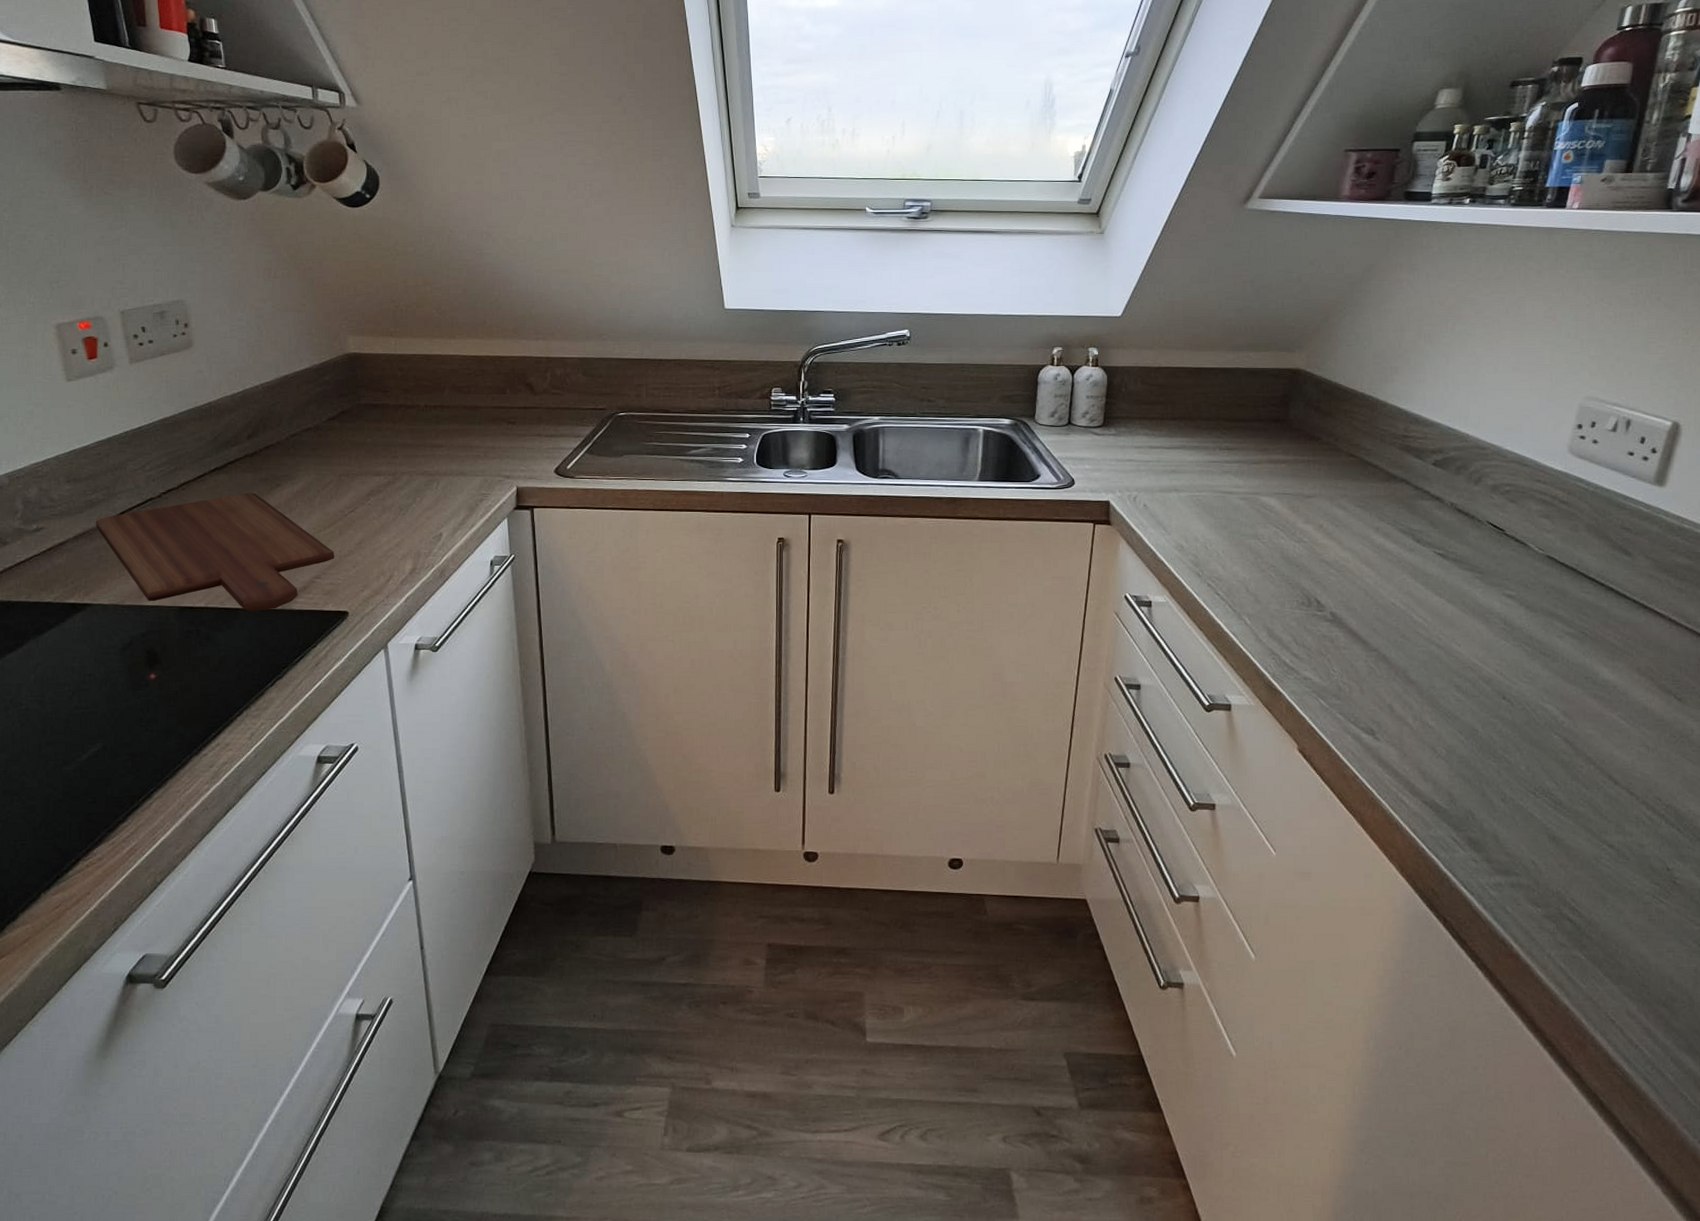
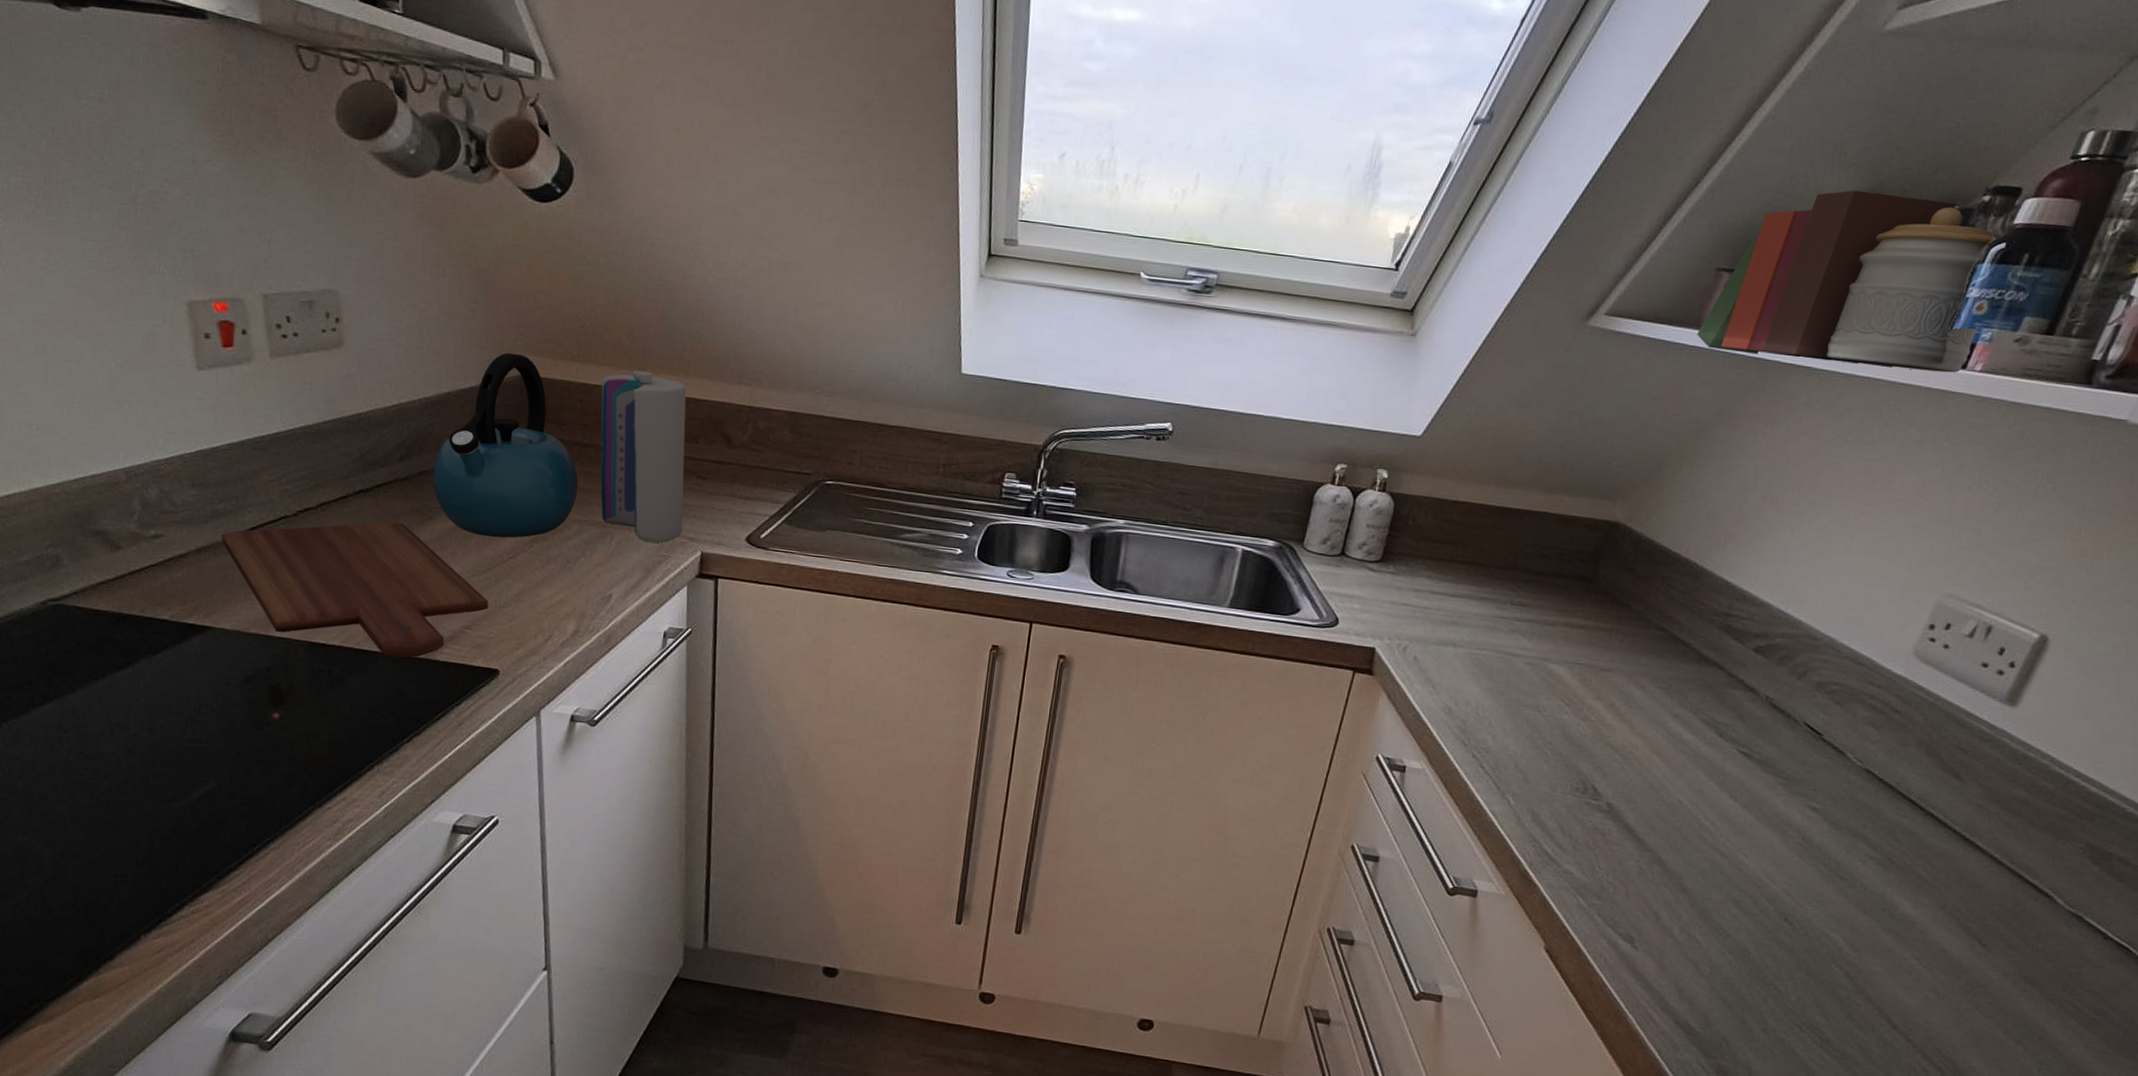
kettle: none [277,336,405,496] -> present [432,352,579,538]
paper towel holder: none [418,338,499,483] -> present [600,370,686,543]
books: none [1338,74,1532,216] -> present [1697,190,1957,369]
jar: none [1448,79,1570,214] -> present [1826,206,1997,373]

